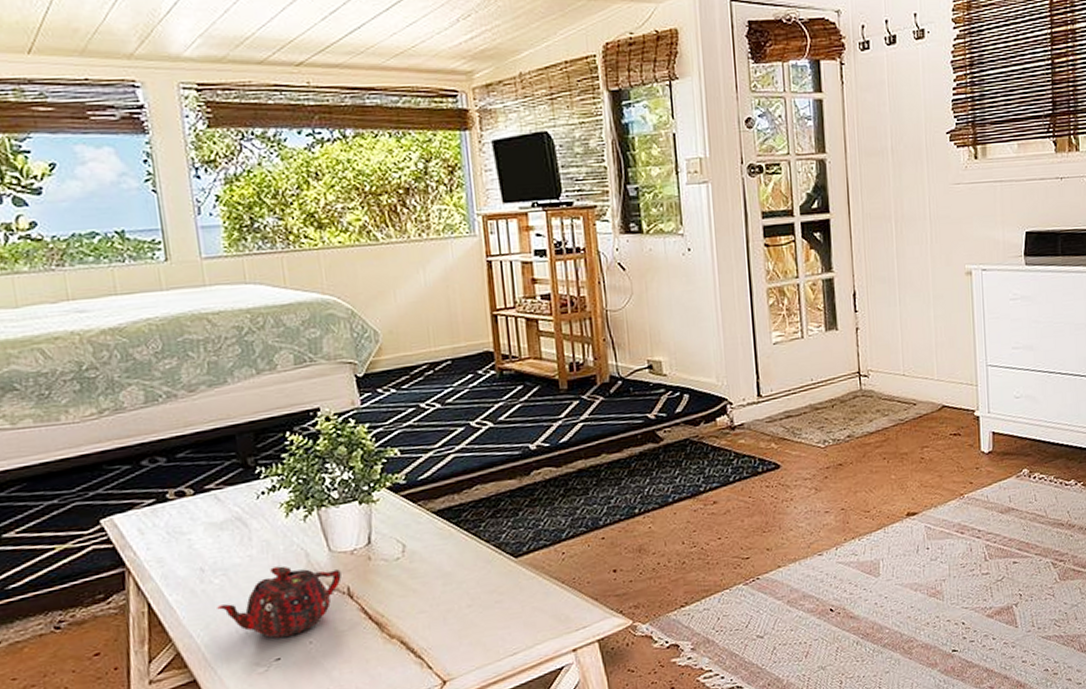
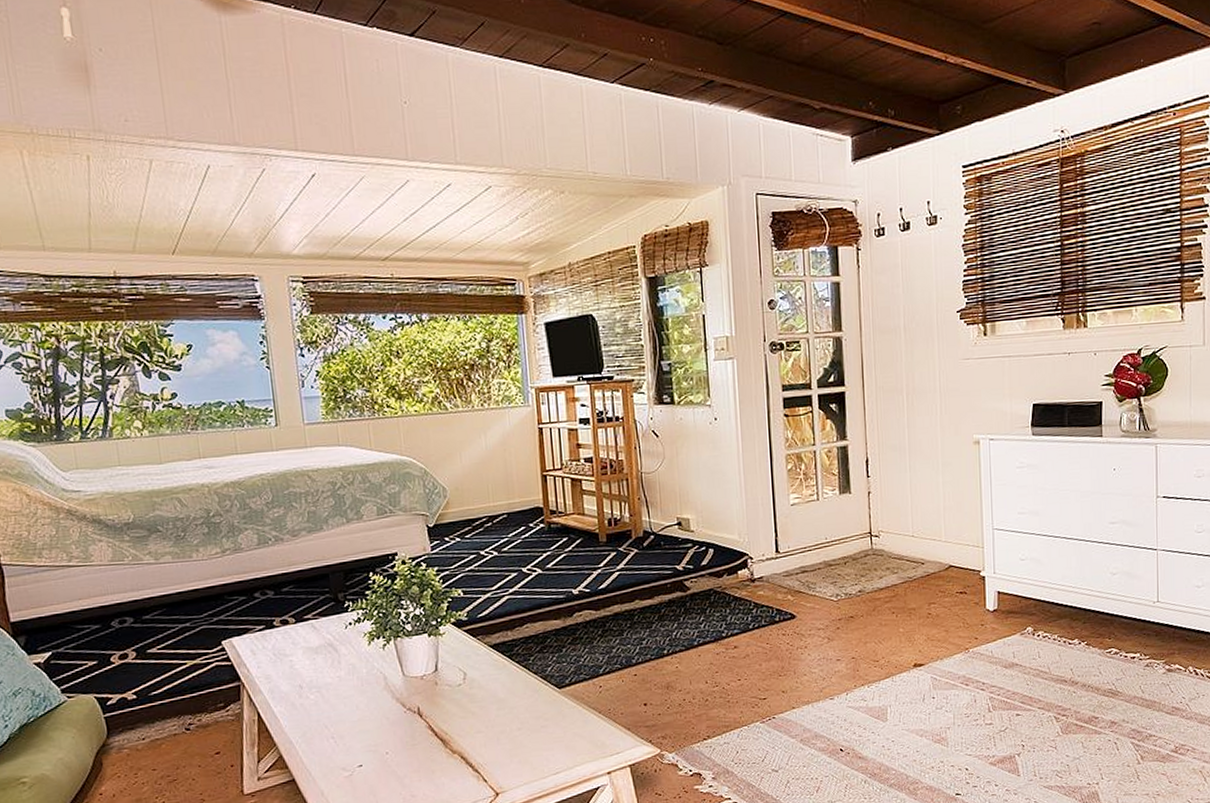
teapot: present [217,565,342,638] -> none [312,686,413,748]

